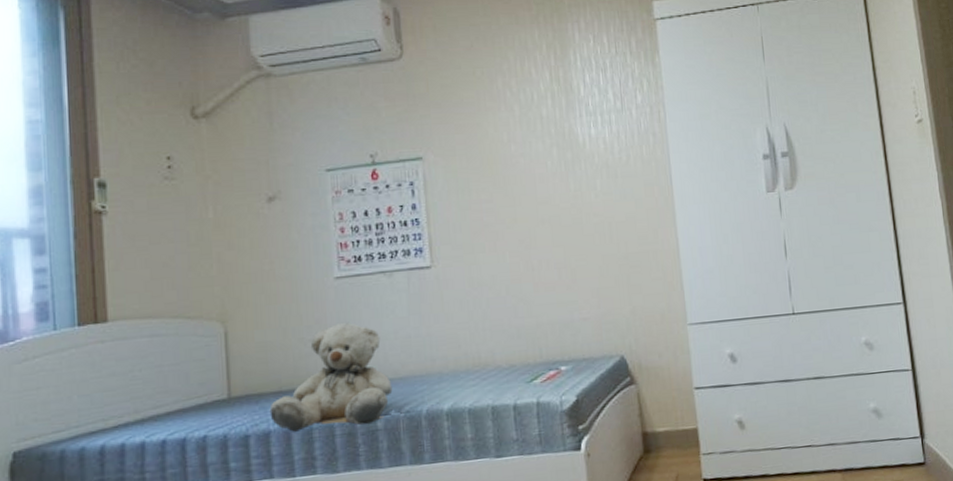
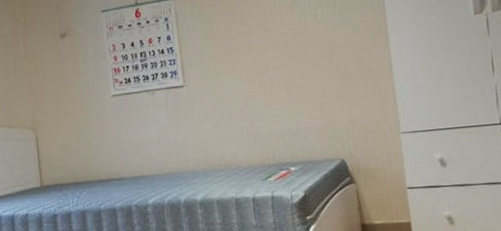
teddy bear: present [269,321,393,433] -> none [69,130,158,214]

